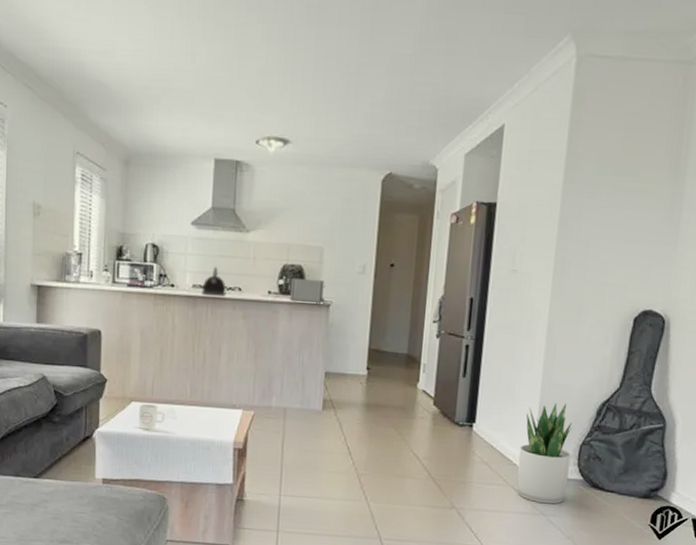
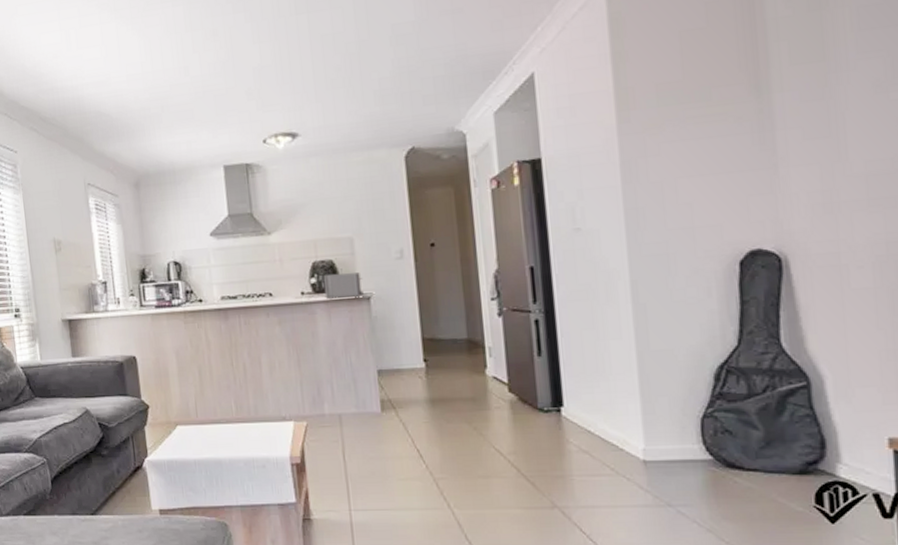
mug: present [138,403,165,430] -> none [185,426,214,453]
kettle: present [201,266,226,298] -> none [231,274,257,307]
planter: present [517,402,573,504] -> none [624,371,694,493]

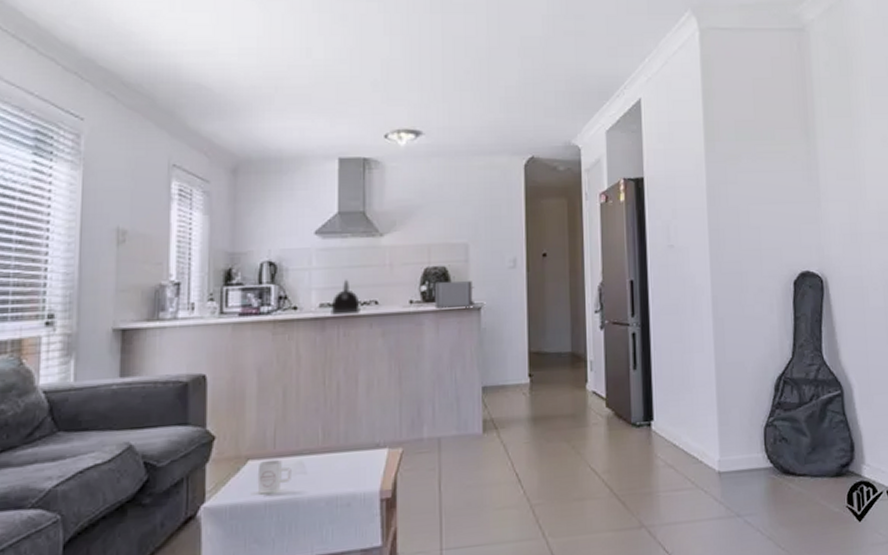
mug: none [185,426,214,453] -> present [257,459,292,495]
kettle: none [231,274,257,307] -> present [331,279,360,316]

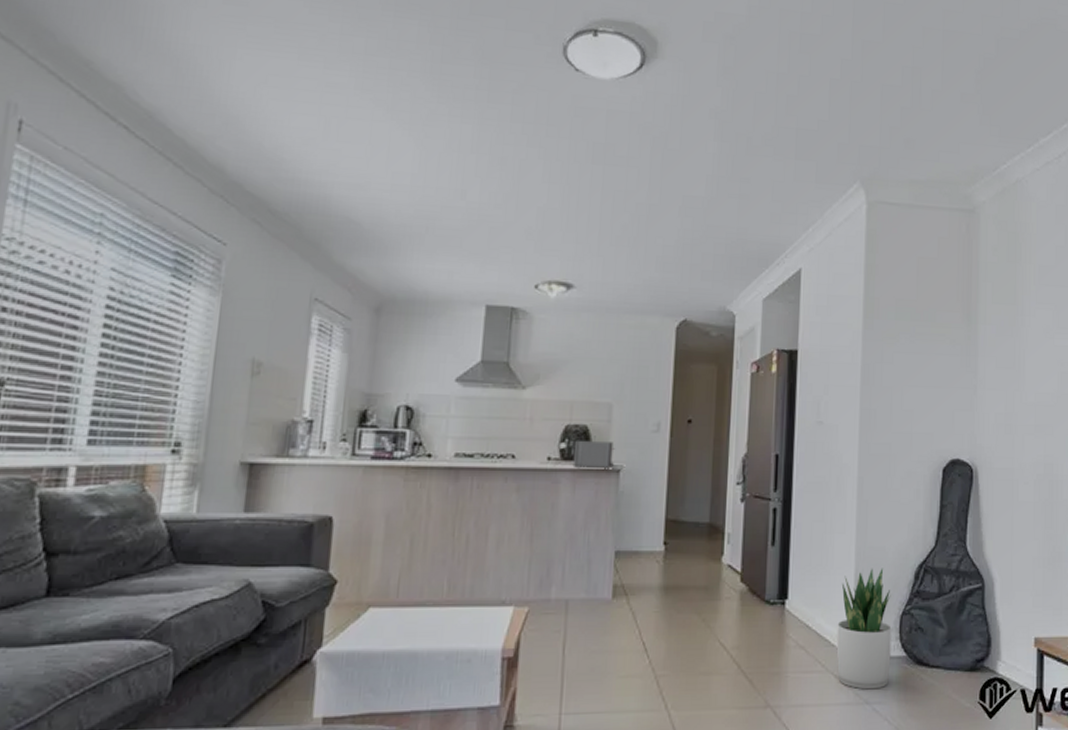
mug: present [257,459,292,495] -> none [376,608,413,643]
kettle: present [331,279,360,316] -> none [465,430,497,467]
planter: none [703,383,759,503] -> present [836,568,892,690]

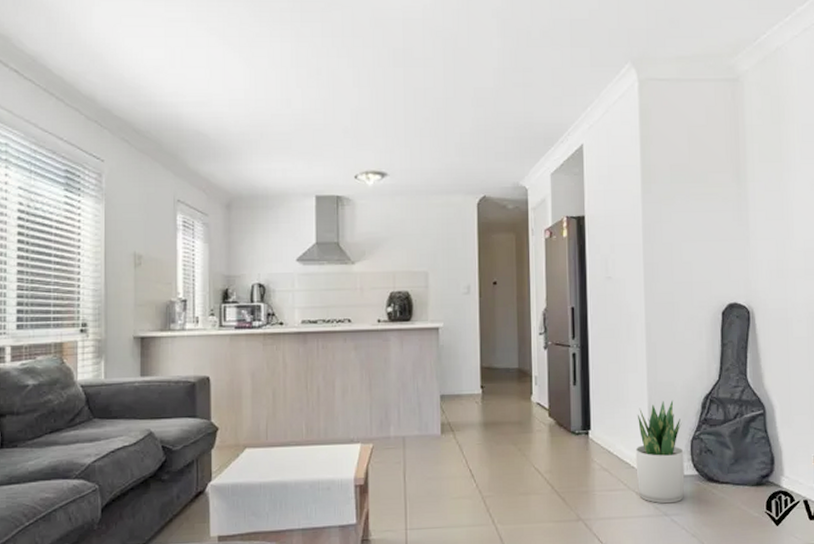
toaster: present [572,440,615,469] -> none [399,303,433,328]

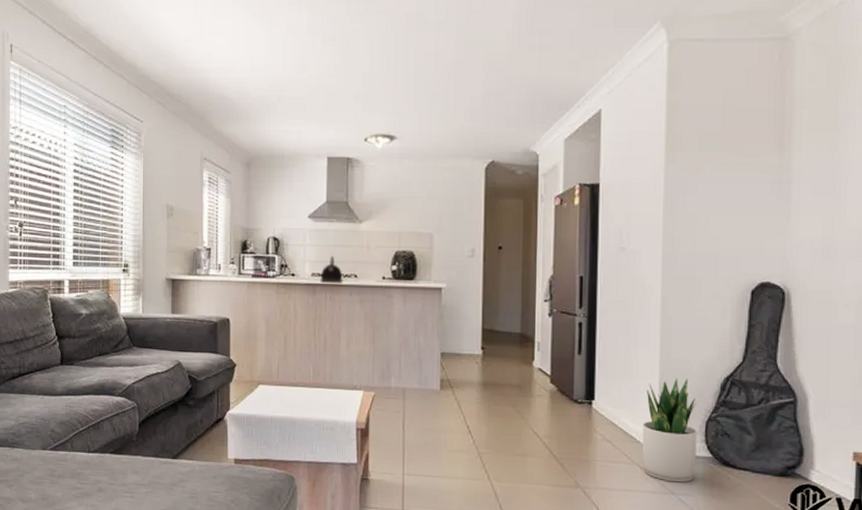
kettle: none [311,300,336,331] -> present [320,255,343,284]

